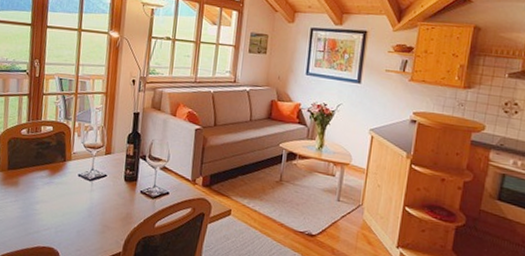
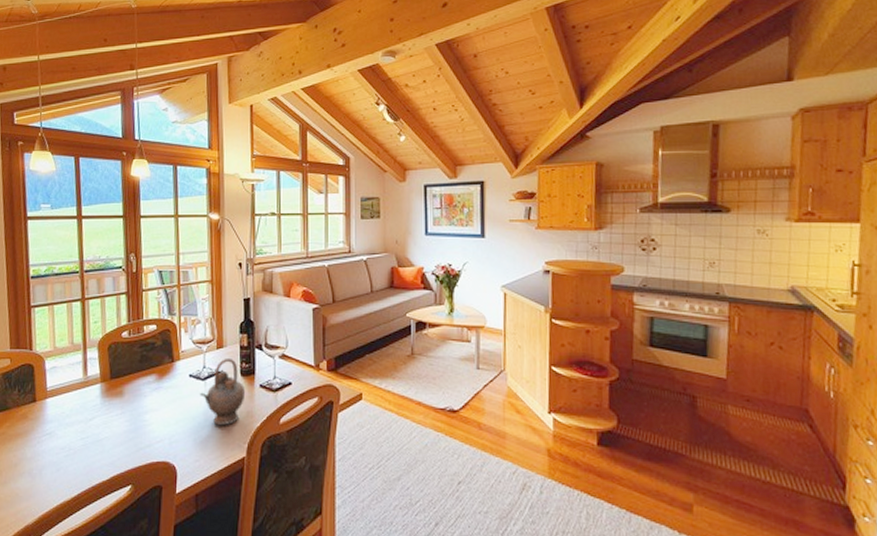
teapot: none [86,164,128,223] -> present [200,359,246,426]

